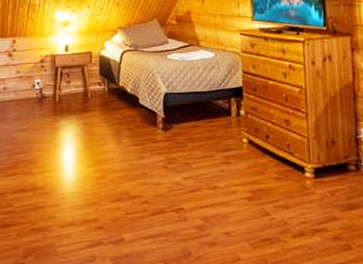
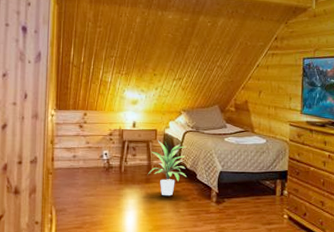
indoor plant: none [85,64,127,125] -> present [148,140,186,195]

